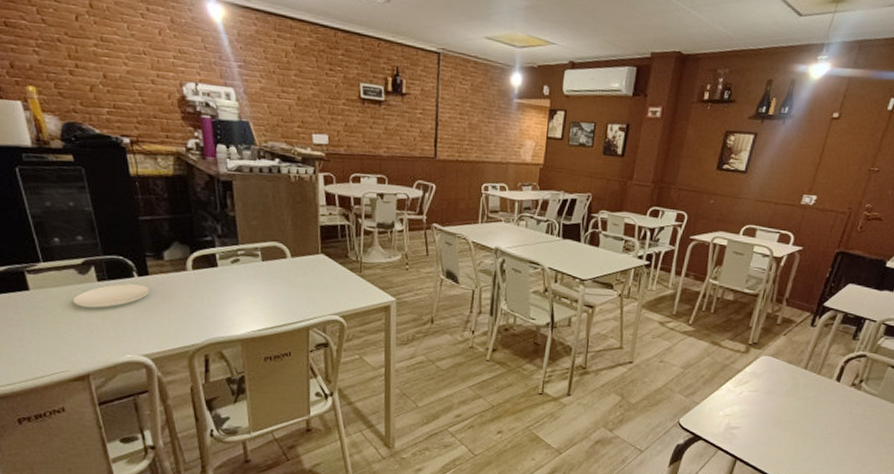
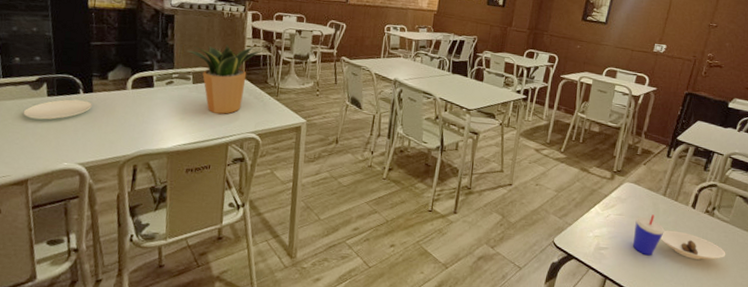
potted plant: none [250,213,340,295] -> present [186,43,263,114]
beverage cup: none [767,390,804,434] -> present [632,214,665,256]
saucer: none [799,406,872,437] -> present [660,230,726,260]

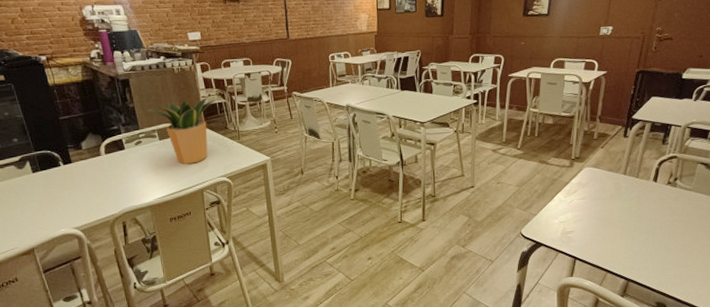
plate: present [23,99,92,120] -> none [15,171,74,195]
beverage cup: present [632,214,665,256] -> none [598,194,628,233]
saucer: present [660,230,726,260] -> none [625,205,691,229]

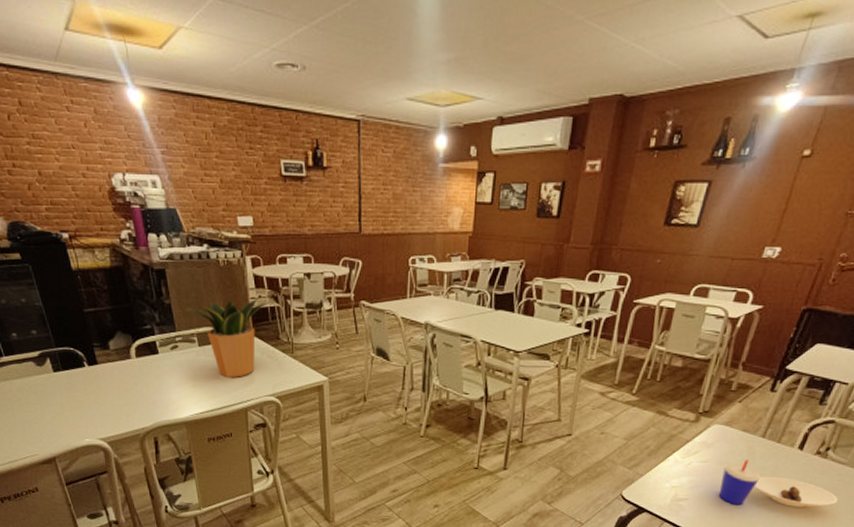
beverage cup: none [598,194,628,233] -> present [718,459,761,506]
saucer: none [625,205,691,229] -> present [754,476,838,508]

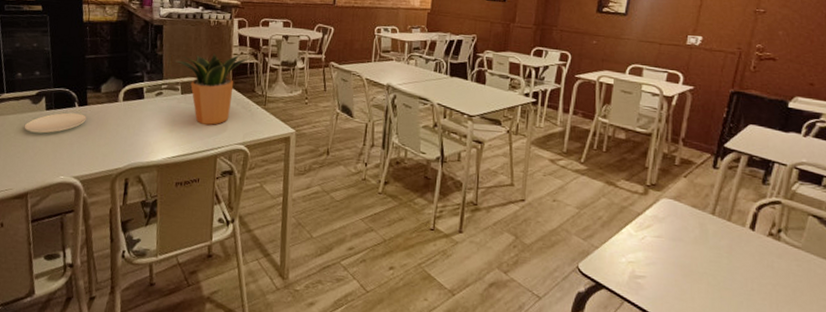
plate: none [34,373,100,397] -> present [24,112,87,134]
beverage cup: present [718,459,761,506] -> none [676,237,716,288]
saucer: present [754,476,838,508] -> none [712,256,800,295]

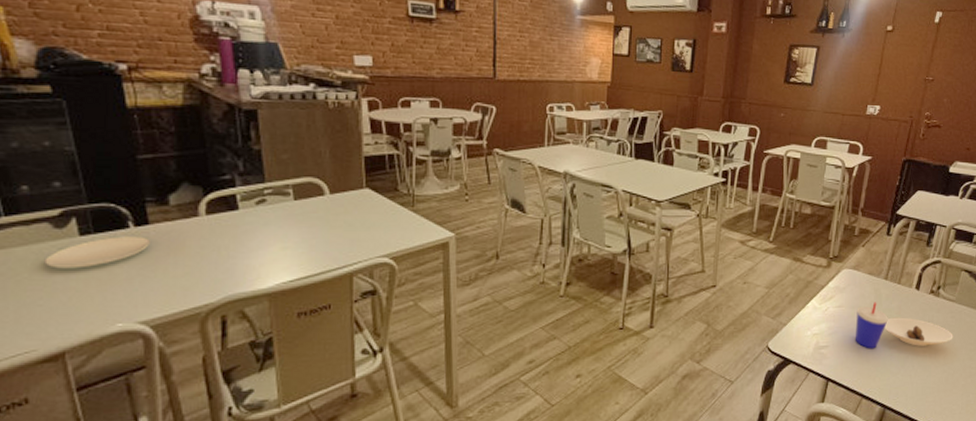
potted plant: present [174,52,250,125] -> none [280,143,388,236]
beverage cup: none [676,237,716,288] -> present [855,302,888,349]
saucer: none [712,256,800,295] -> present [884,317,953,346]

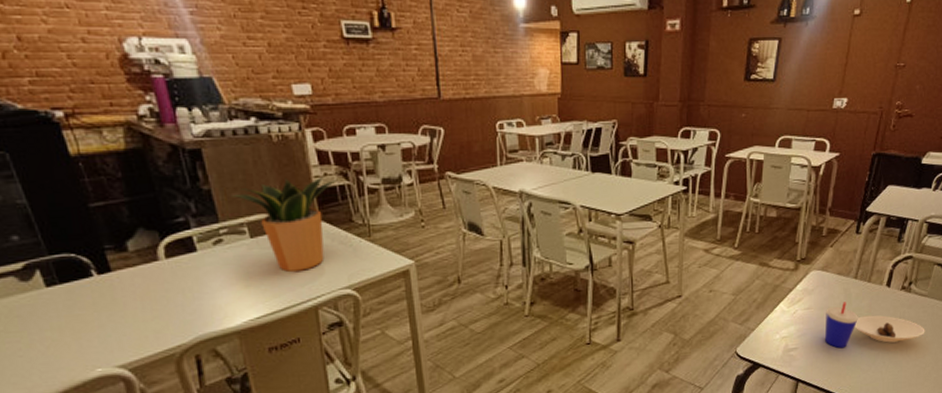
plate: present [44,236,150,269] -> none [16,284,115,320]
potted plant: none [280,143,388,236] -> present [230,176,338,272]

